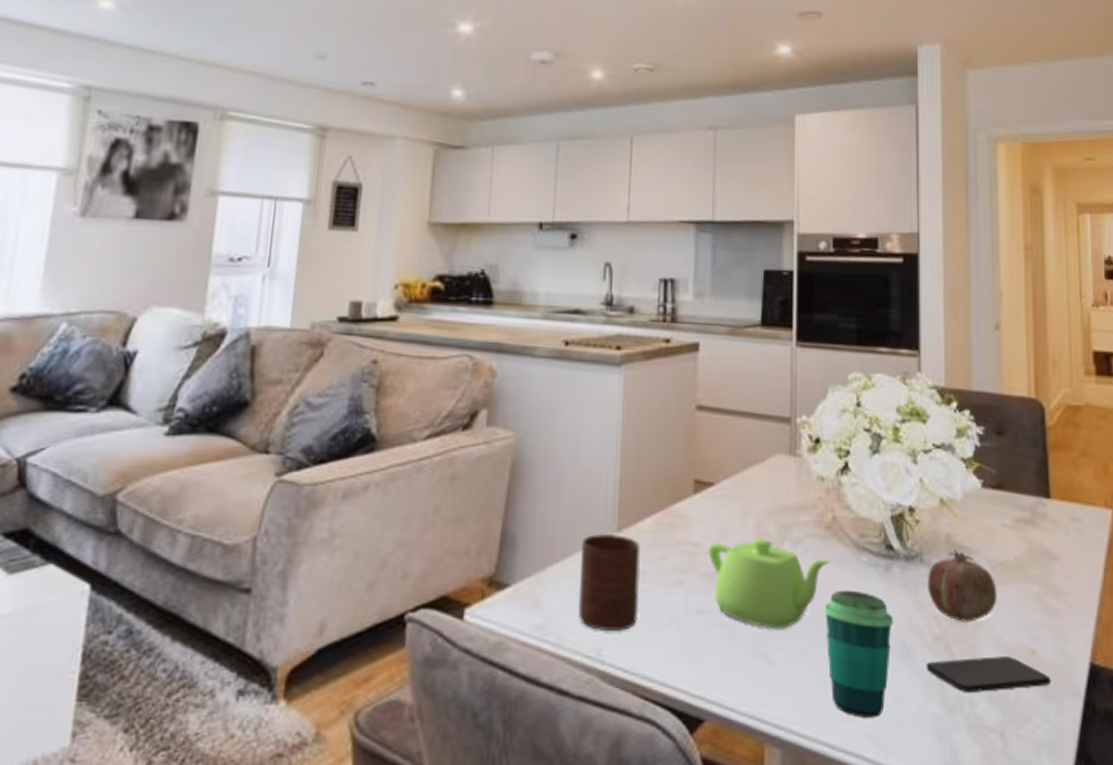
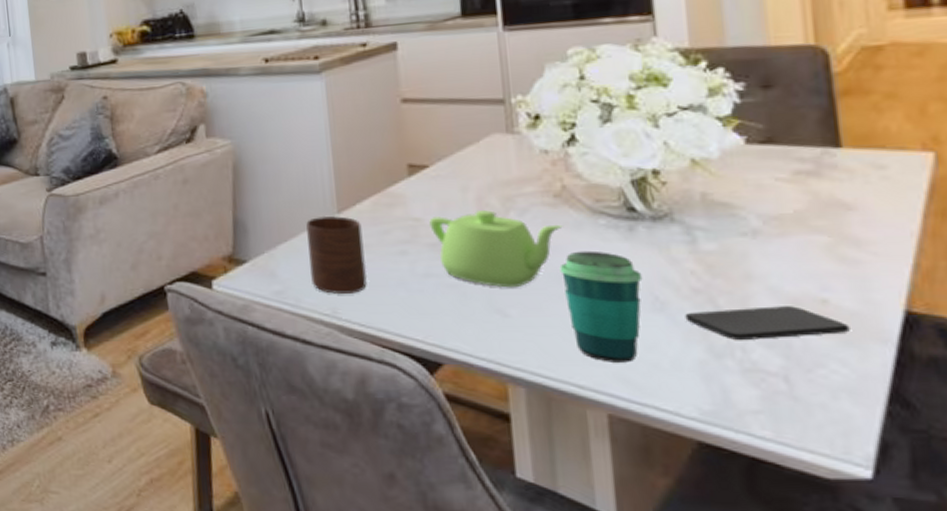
fruit: present [928,549,998,622] -> none [681,206,773,275]

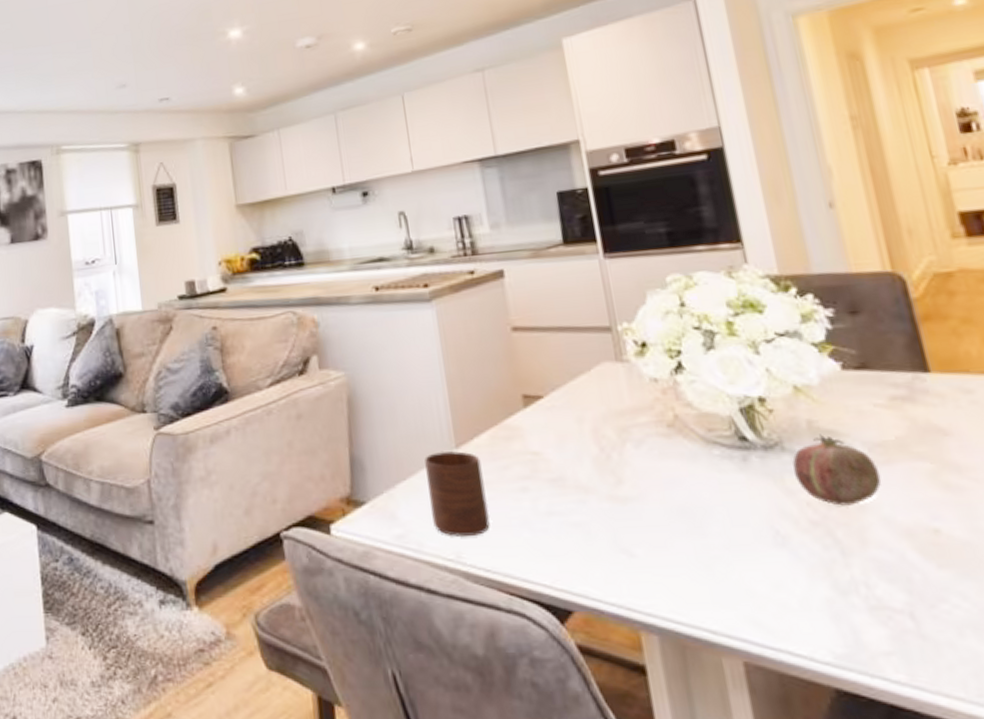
teapot: present [429,210,563,288] -> none [548,442,679,526]
cup: present [559,250,643,363] -> none [680,483,766,604]
fruit: none [681,206,773,275] -> present [792,434,882,506]
smartphone: present [685,306,850,341] -> none [806,537,965,576]

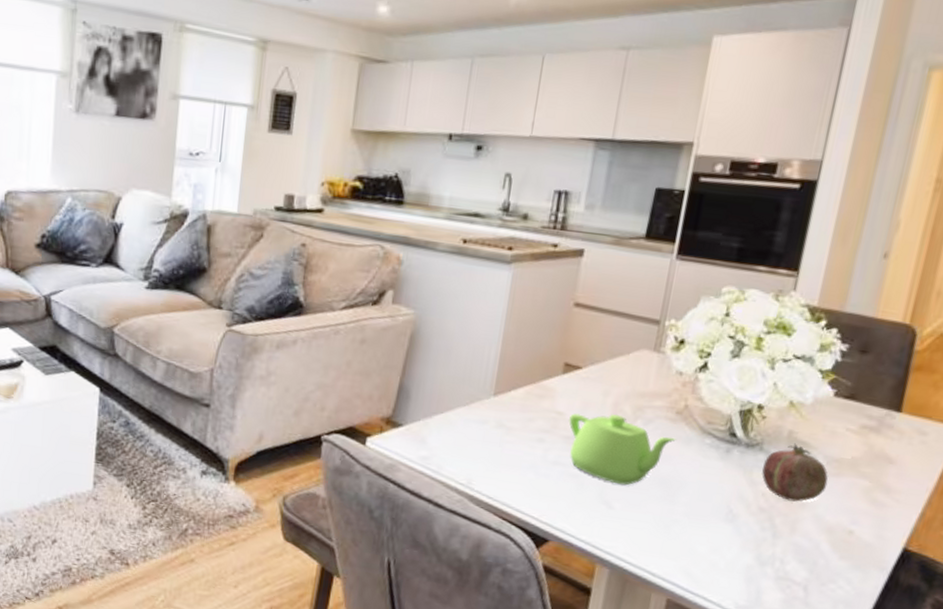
cup: present [424,451,490,536] -> none [455,395,512,469]
teapot: none [548,442,679,526] -> present [569,413,676,486]

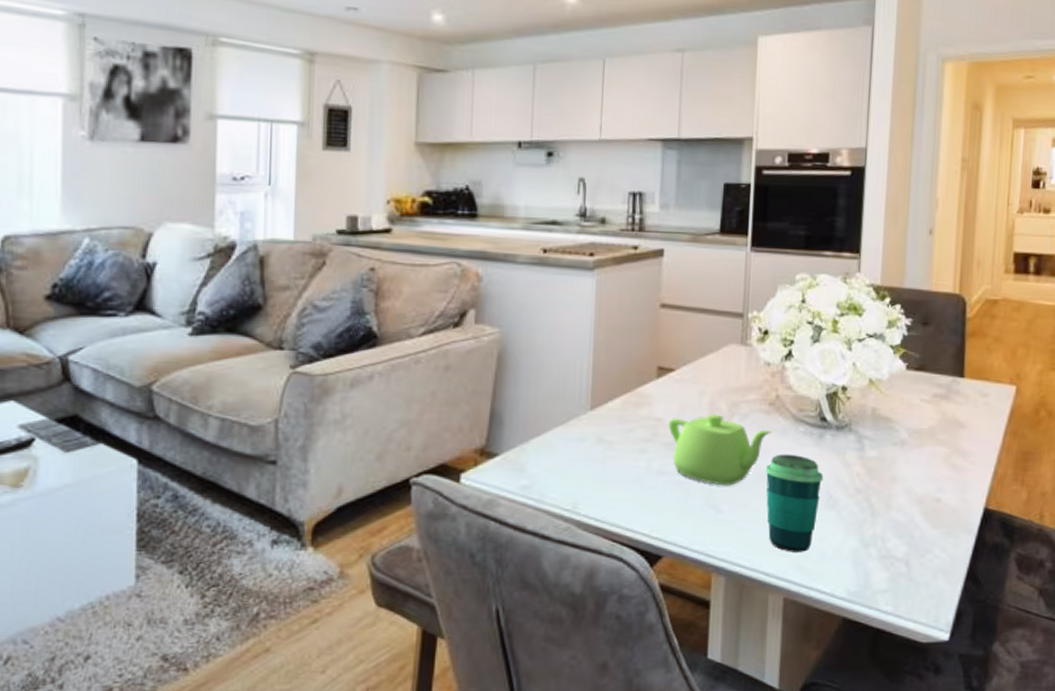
cup: none [659,462,726,560] -> present [765,454,824,552]
fruit: present [761,443,828,502] -> none [854,420,912,478]

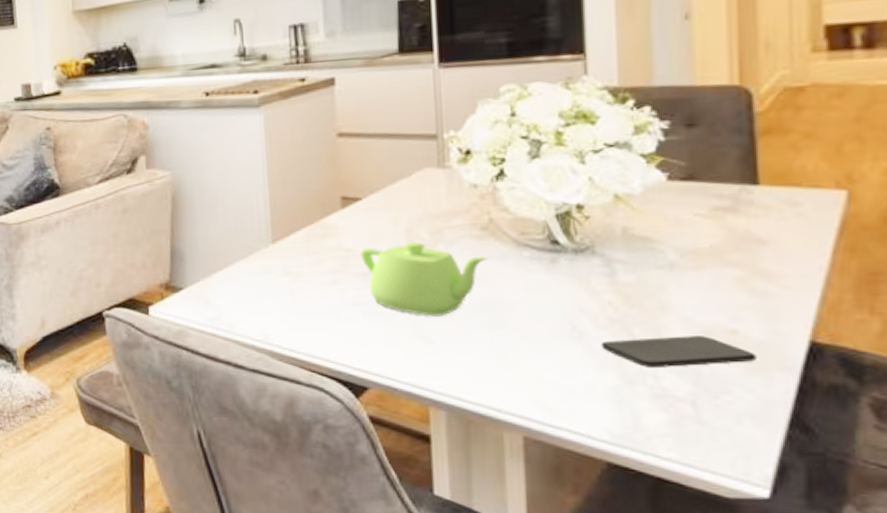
cup: present [765,454,824,552] -> none [483,281,562,388]
smartphone: none [848,504,951,533] -> present [601,336,757,369]

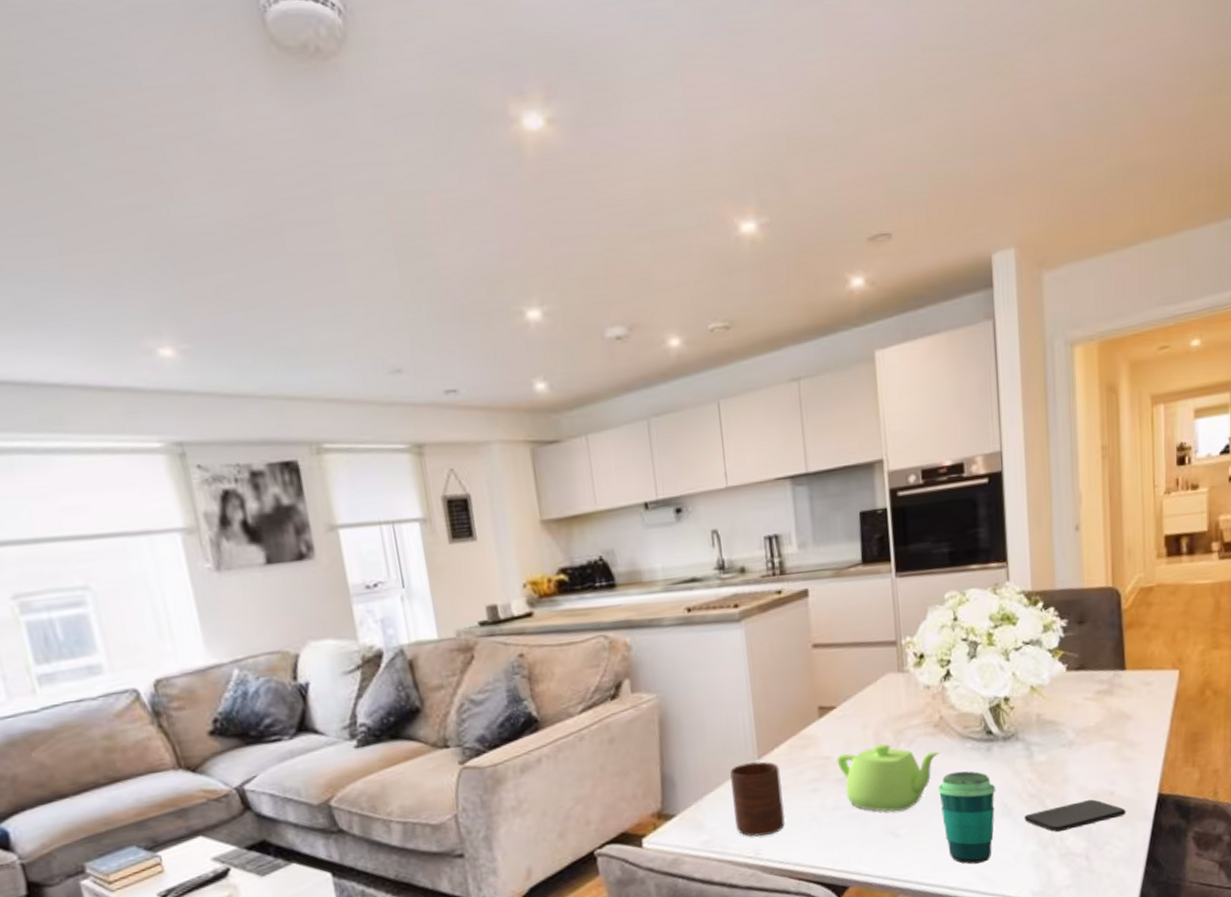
cup: none [241,245,299,320] -> present [730,761,786,837]
cup: none [483,281,562,388] -> present [937,771,996,864]

